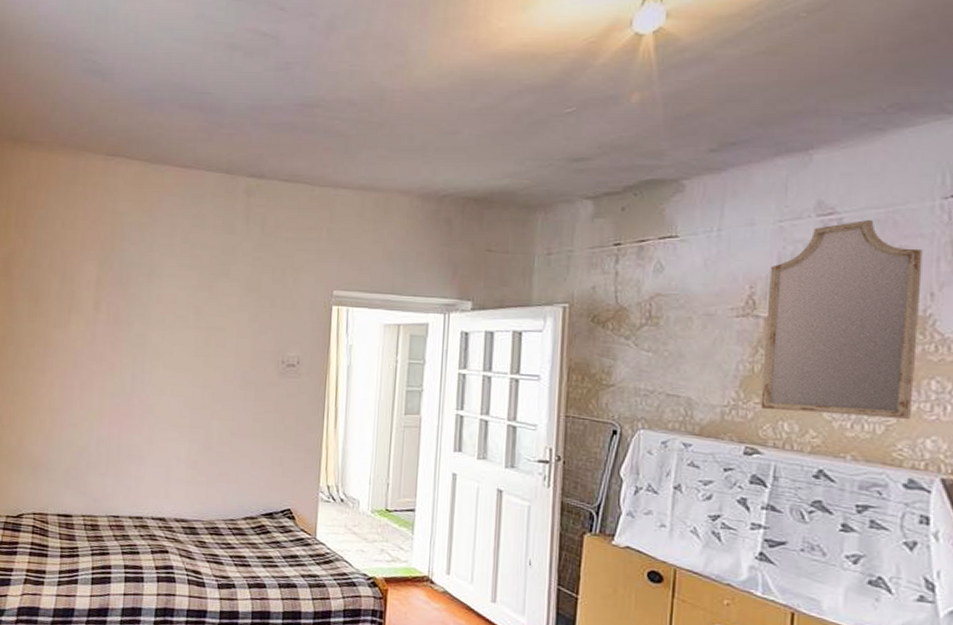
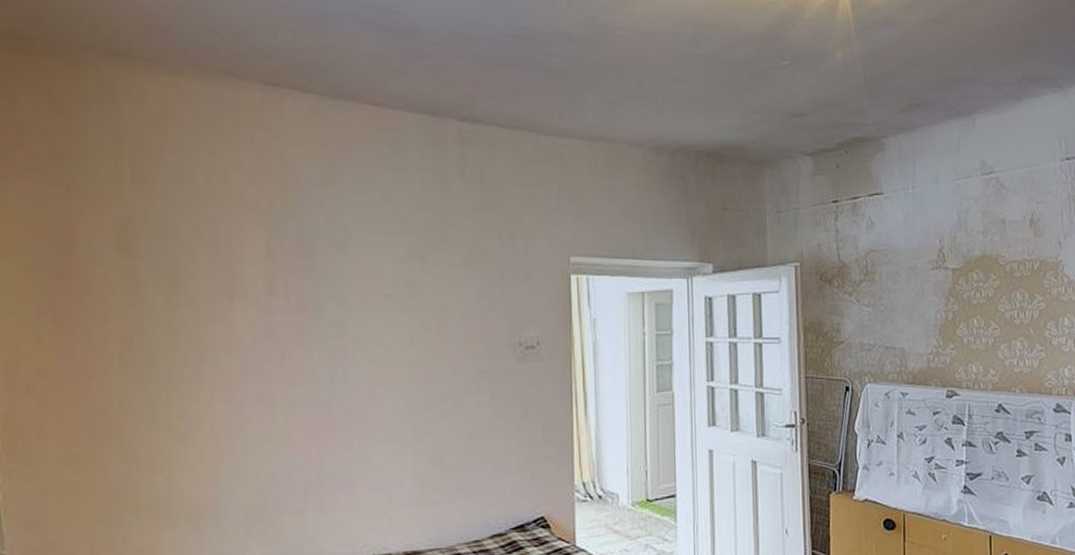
home mirror: present [760,219,923,419] -> none [953,178,1054,354]

